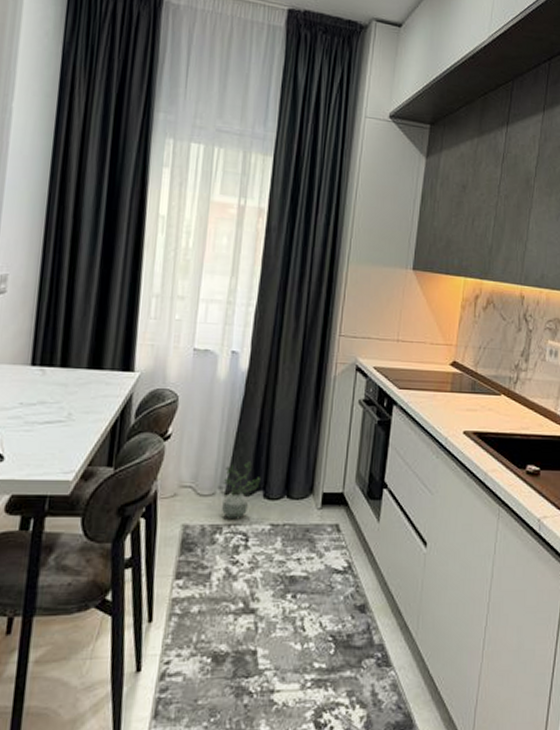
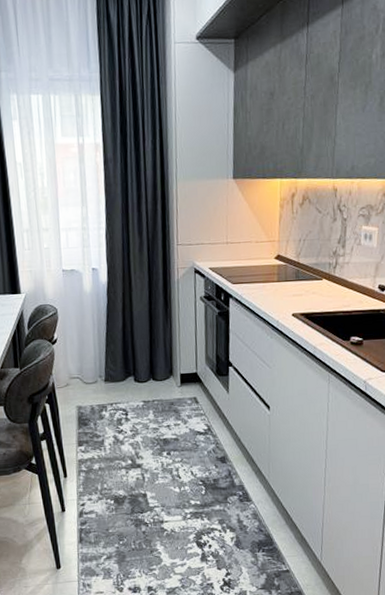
potted plant: present [222,461,262,520] -> none [101,354,131,400]

